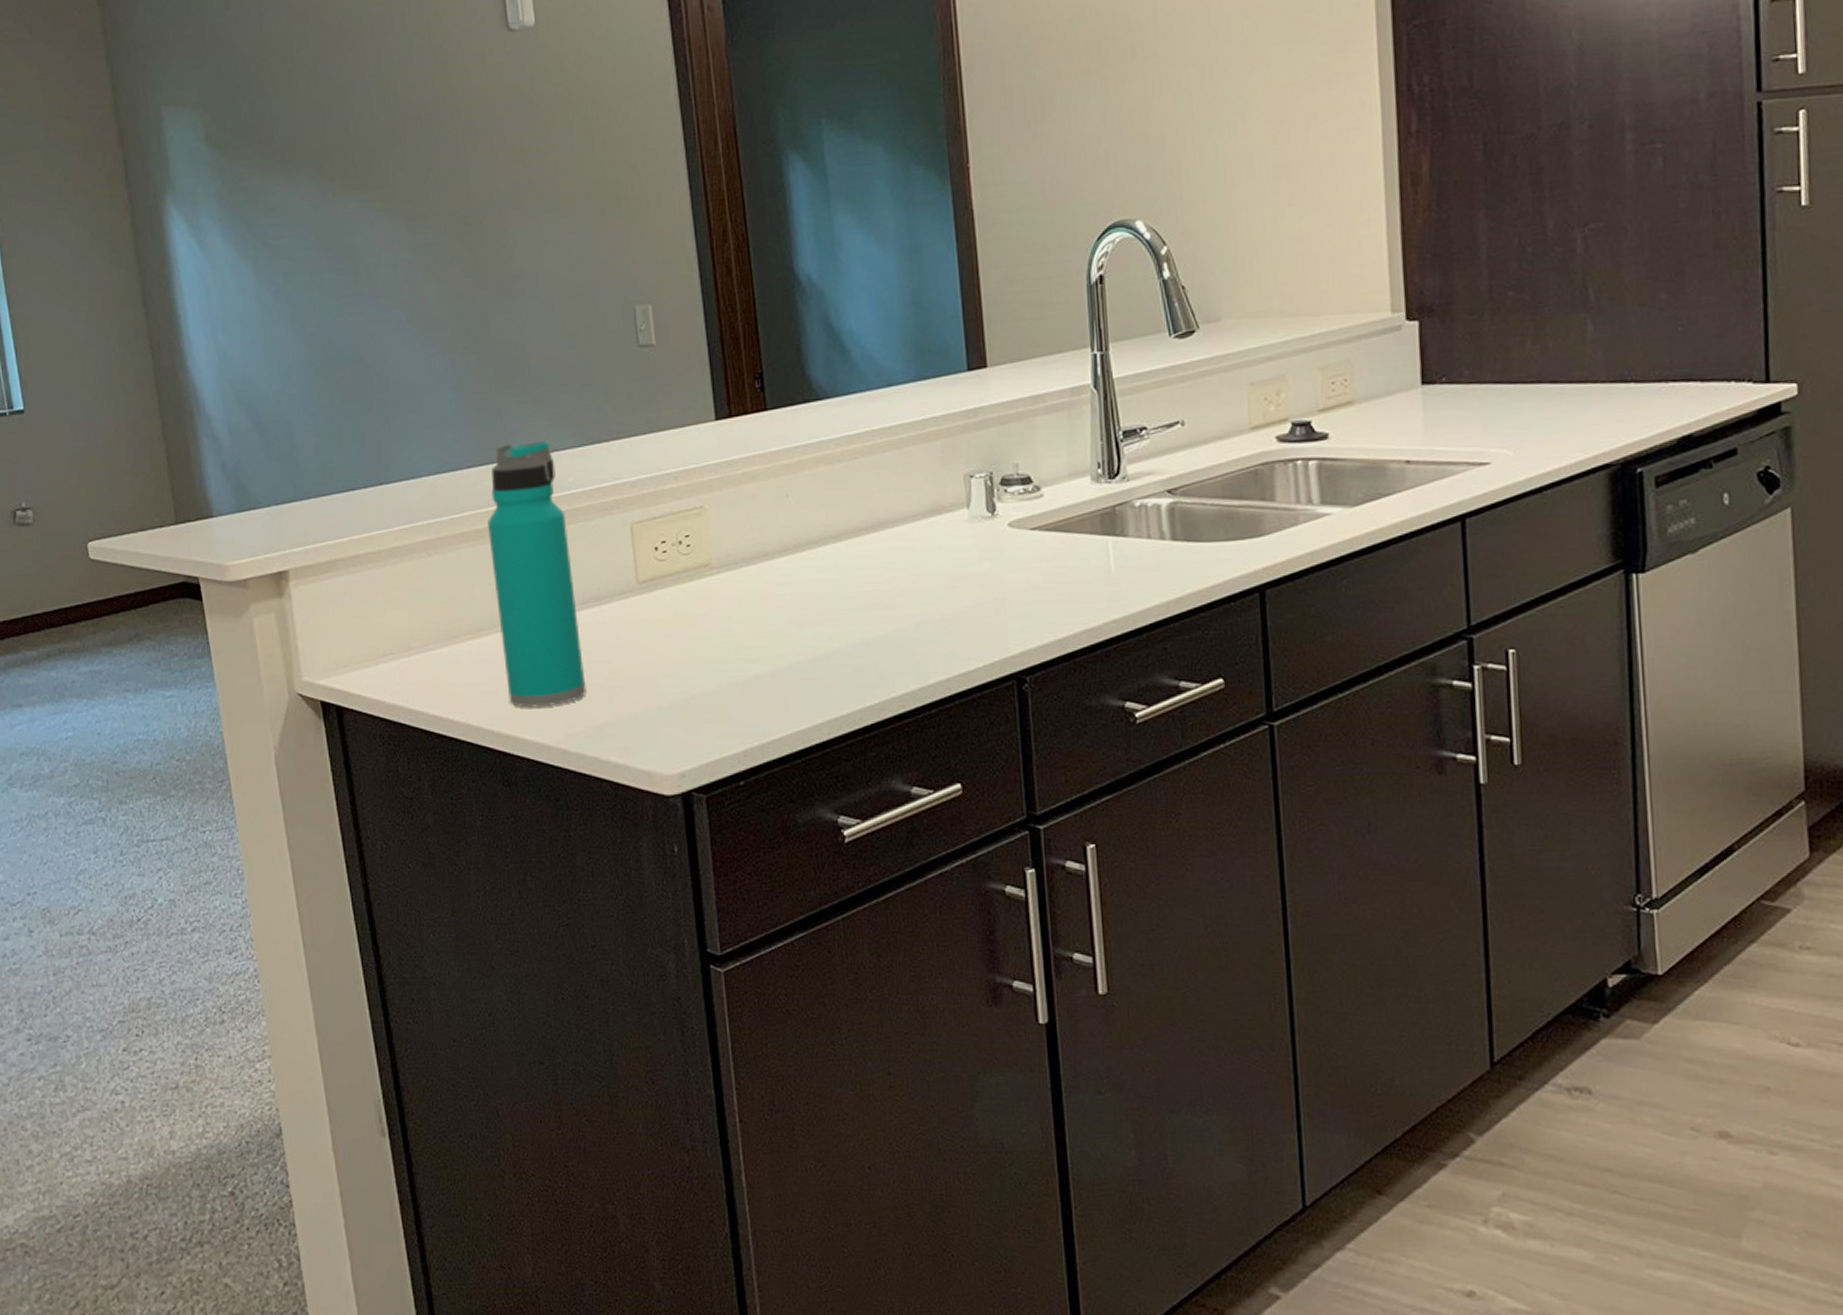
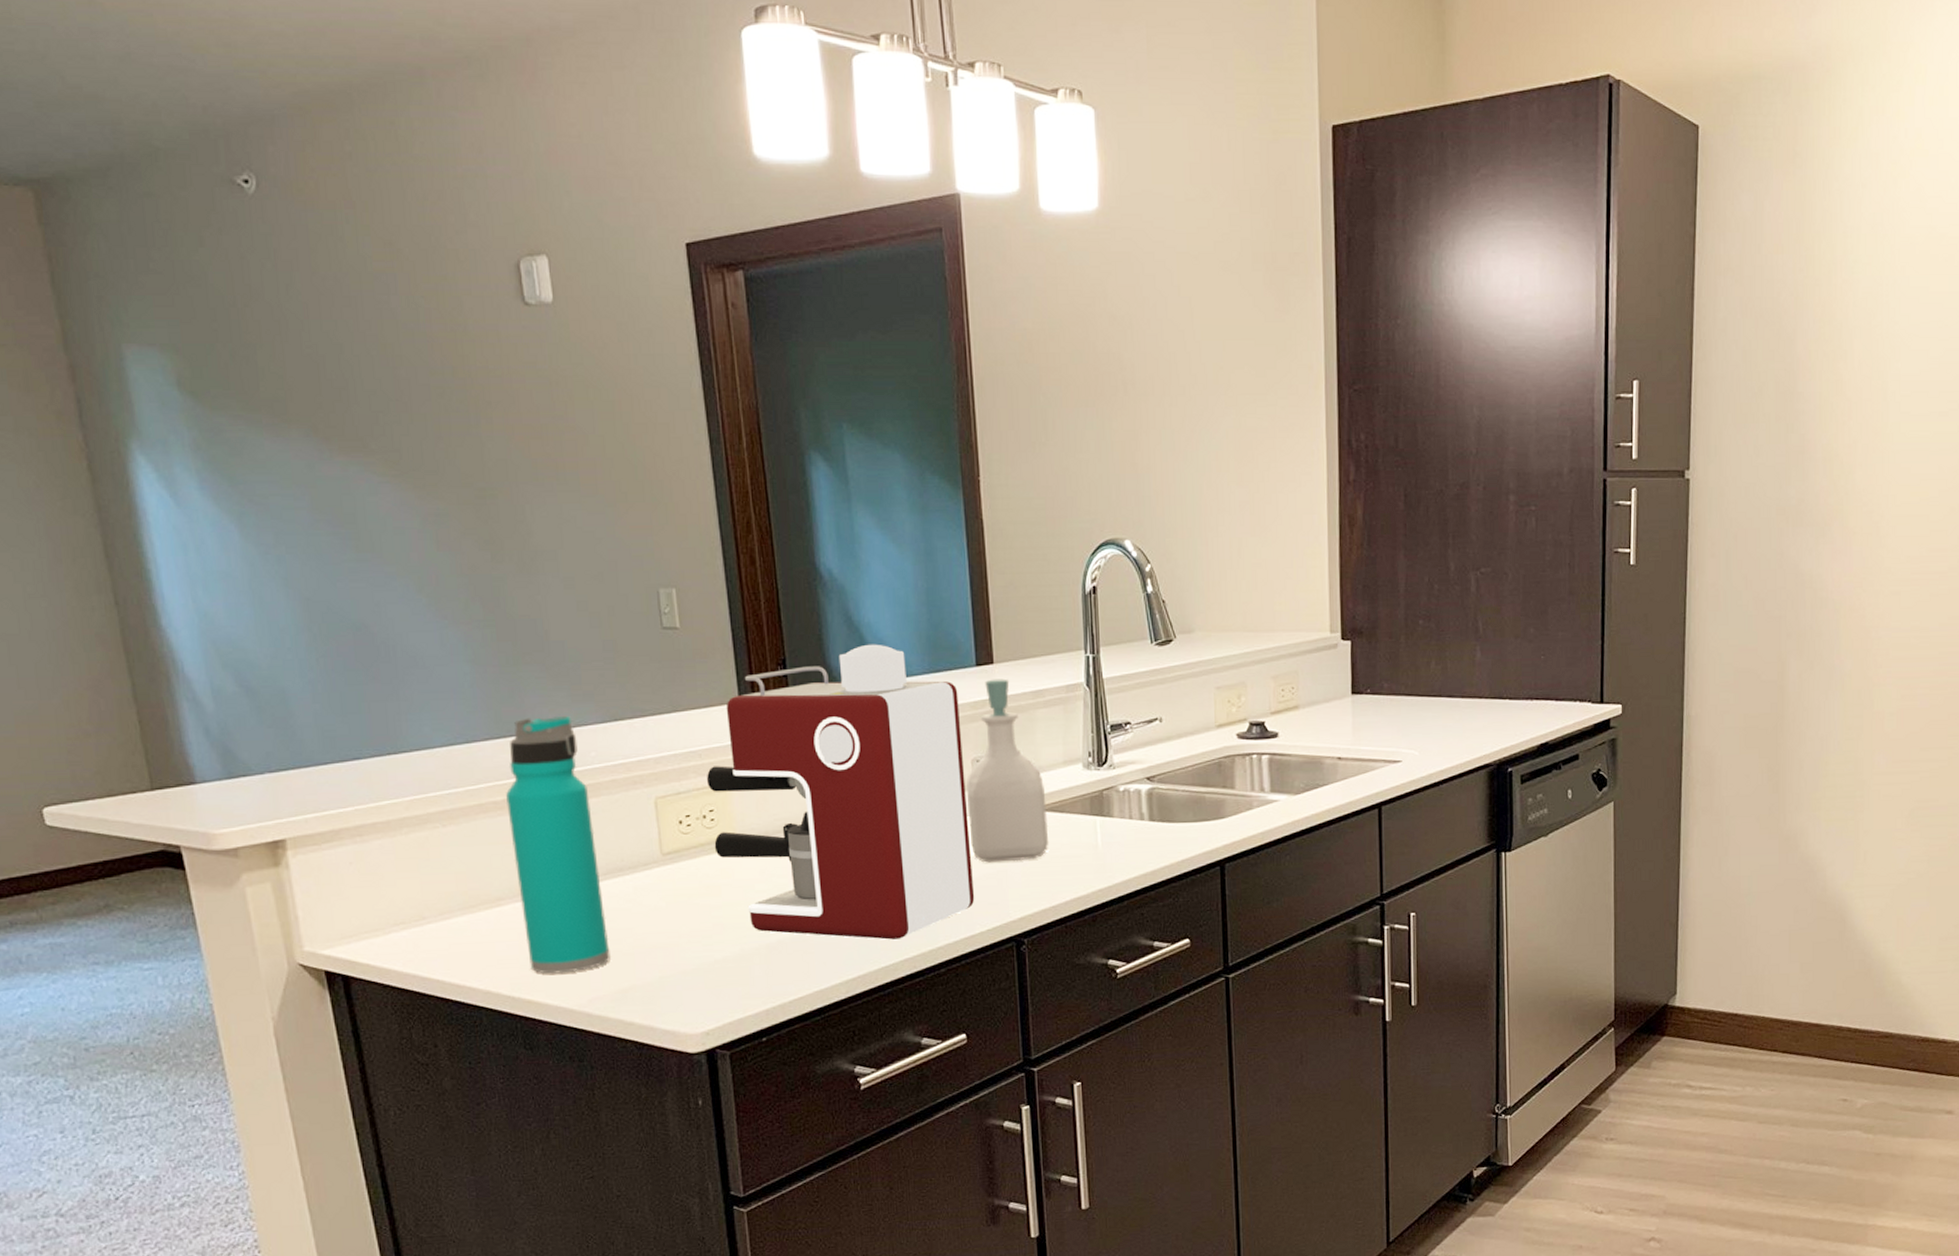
coffee maker: none [683,351,969,676] -> present [707,644,975,940]
soap bottle: none [957,383,1052,590] -> present [965,678,1049,863]

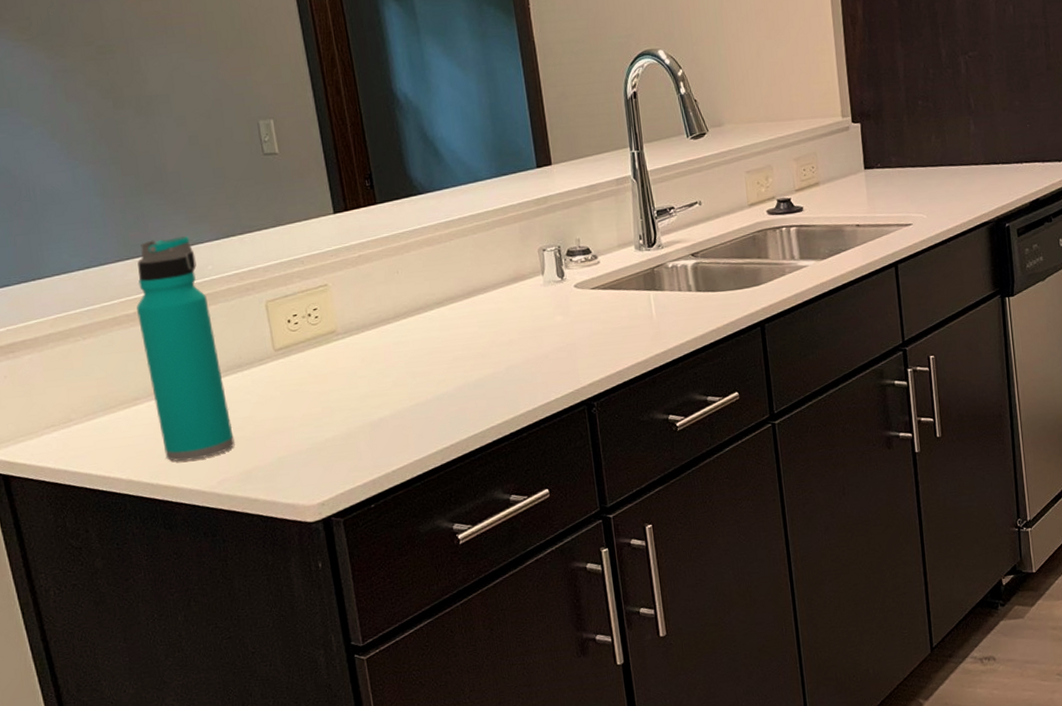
coffee maker: present [707,644,975,940] -> none [309,155,549,412]
soap bottle: present [965,678,1049,863] -> none [534,177,610,338]

